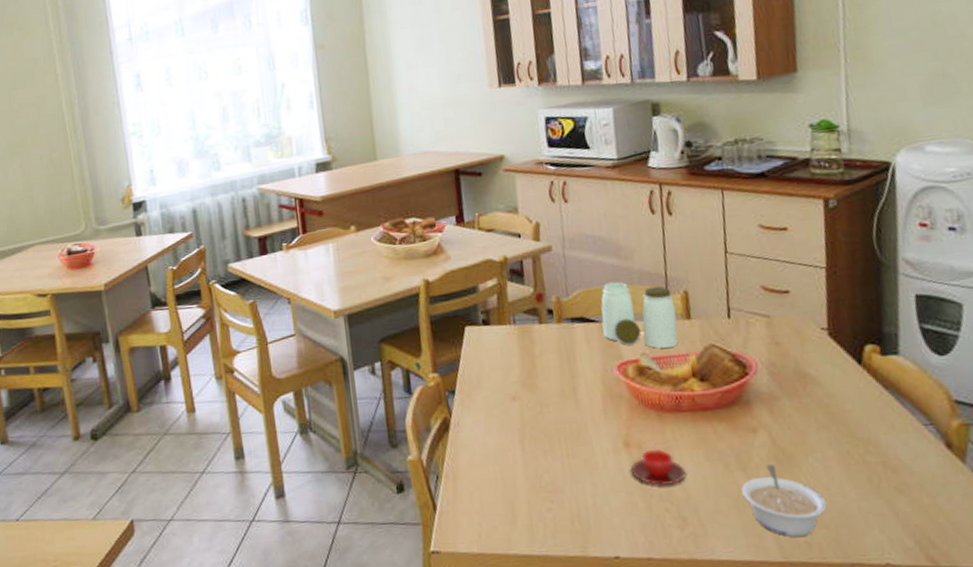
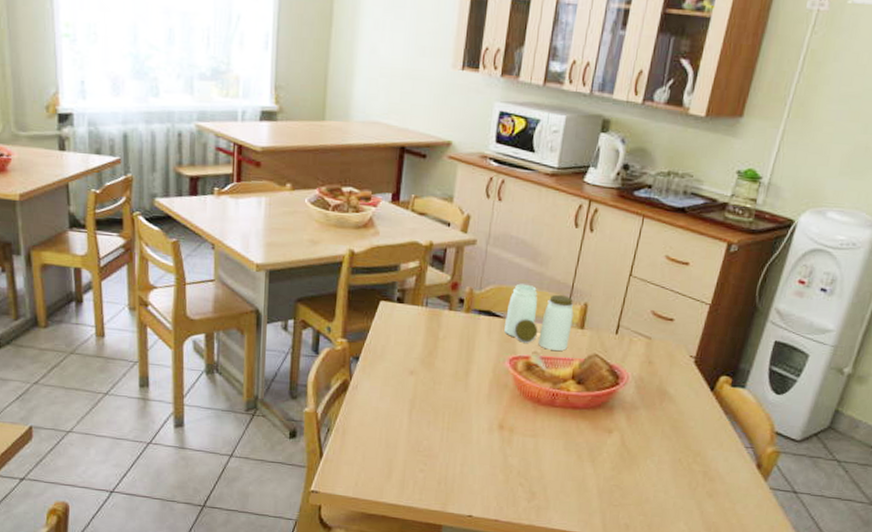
teacup: present [630,450,686,487] -> none [499,434,544,465]
legume: present [741,464,827,537] -> none [586,460,651,519]

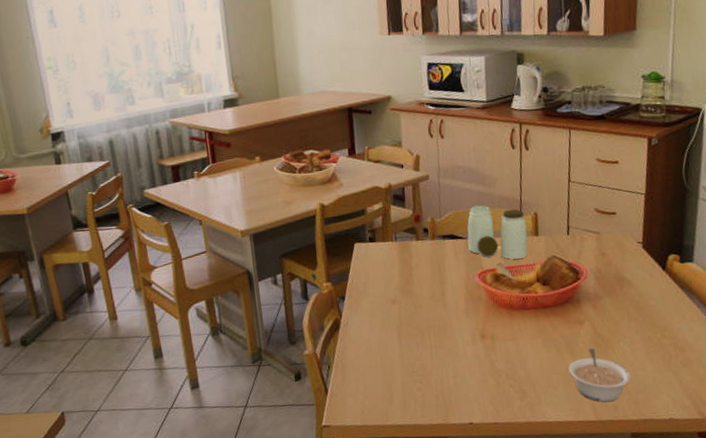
legume: none [586,460,651,519] -> present [569,348,631,402]

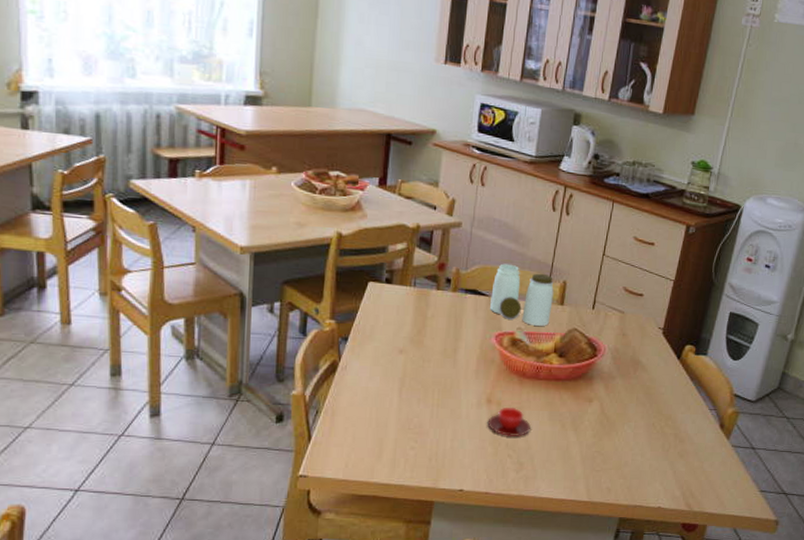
teacup: none [485,340,527,368] -> present [487,408,531,437]
legume: present [569,348,631,402] -> none [570,428,629,483]

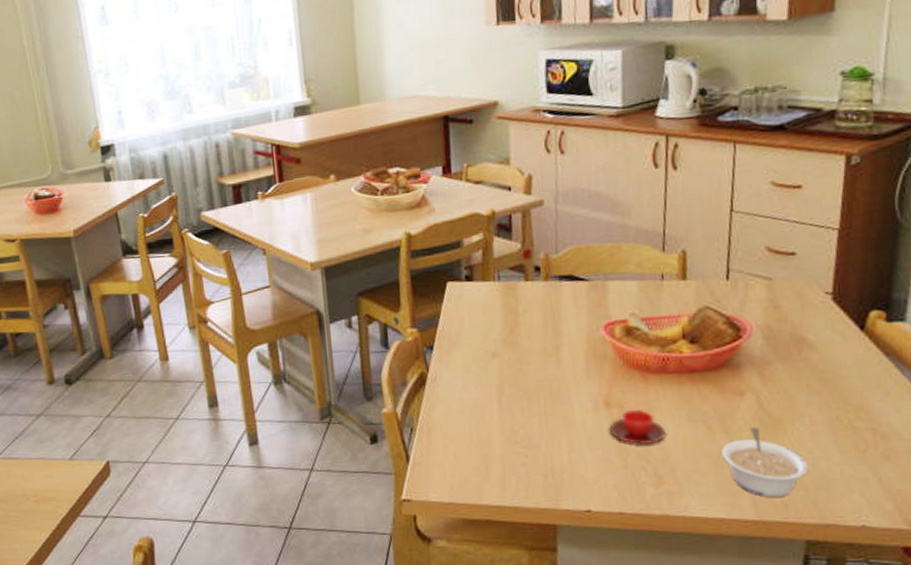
jar: present [490,263,554,326] -> none [591,239,672,309]
legume: none [570,428,629,483] -> present [722,427,809,497]

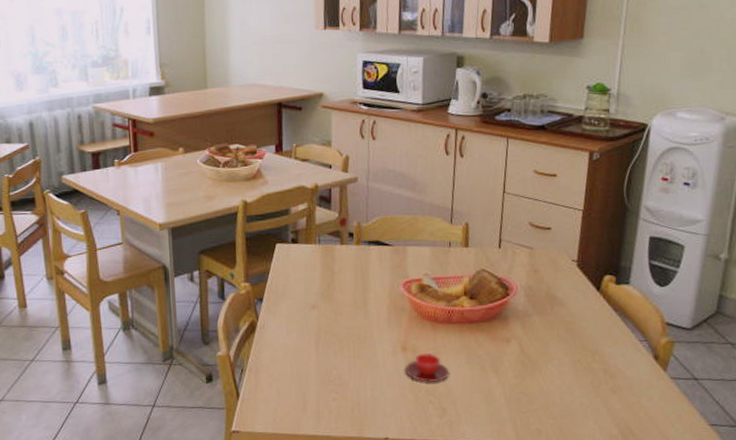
legume: present [722,427,809,497] -> none [492,368,557,425]

